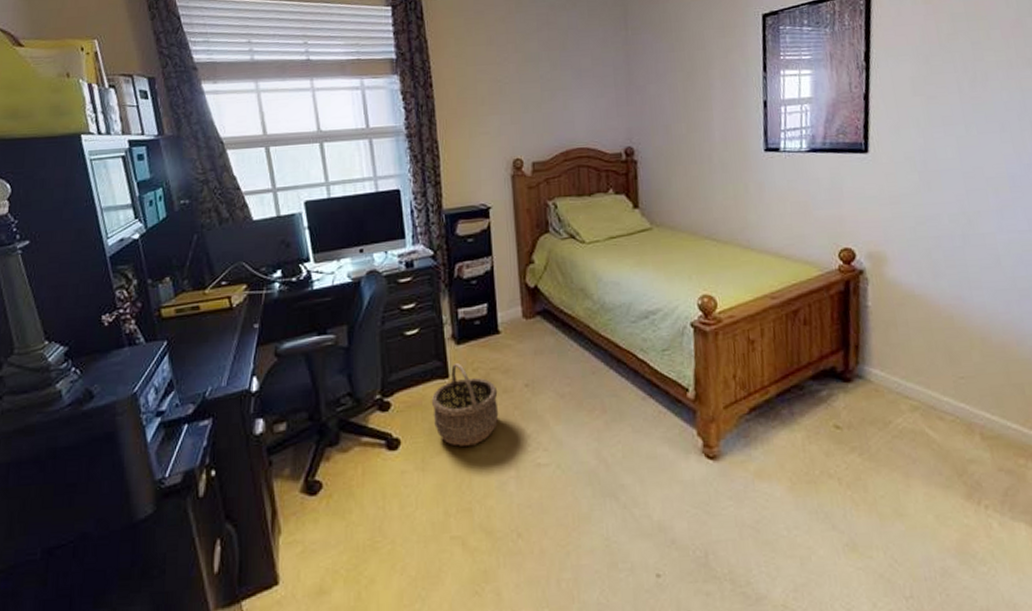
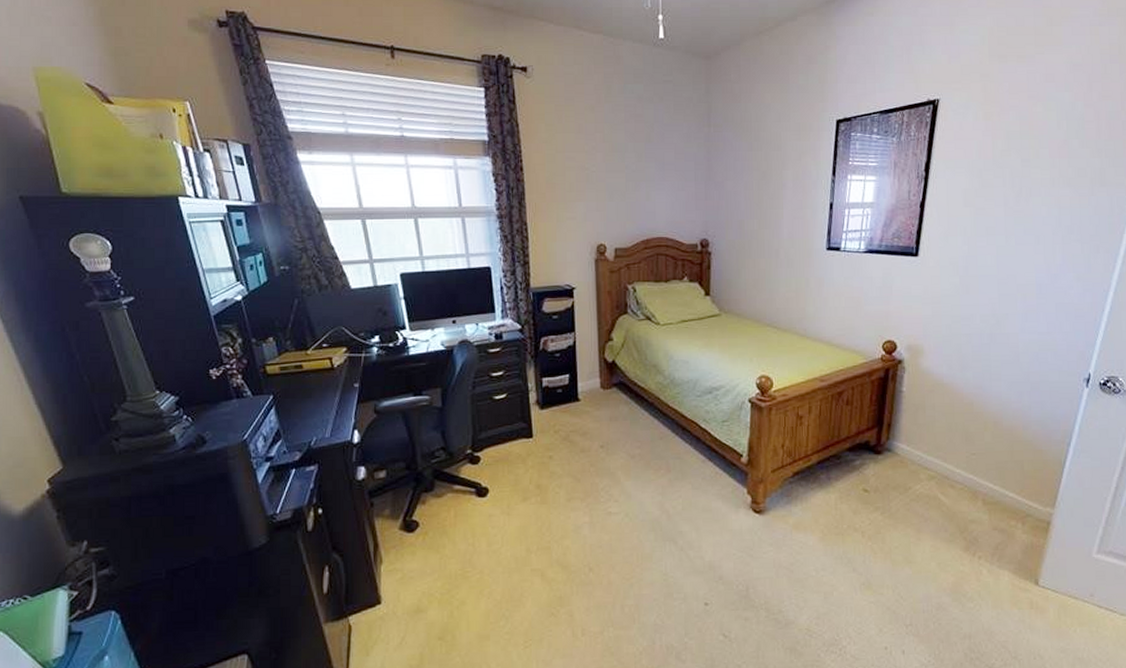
wicker basket: present [431,362,499,446] -> none [516,424,576,496]

